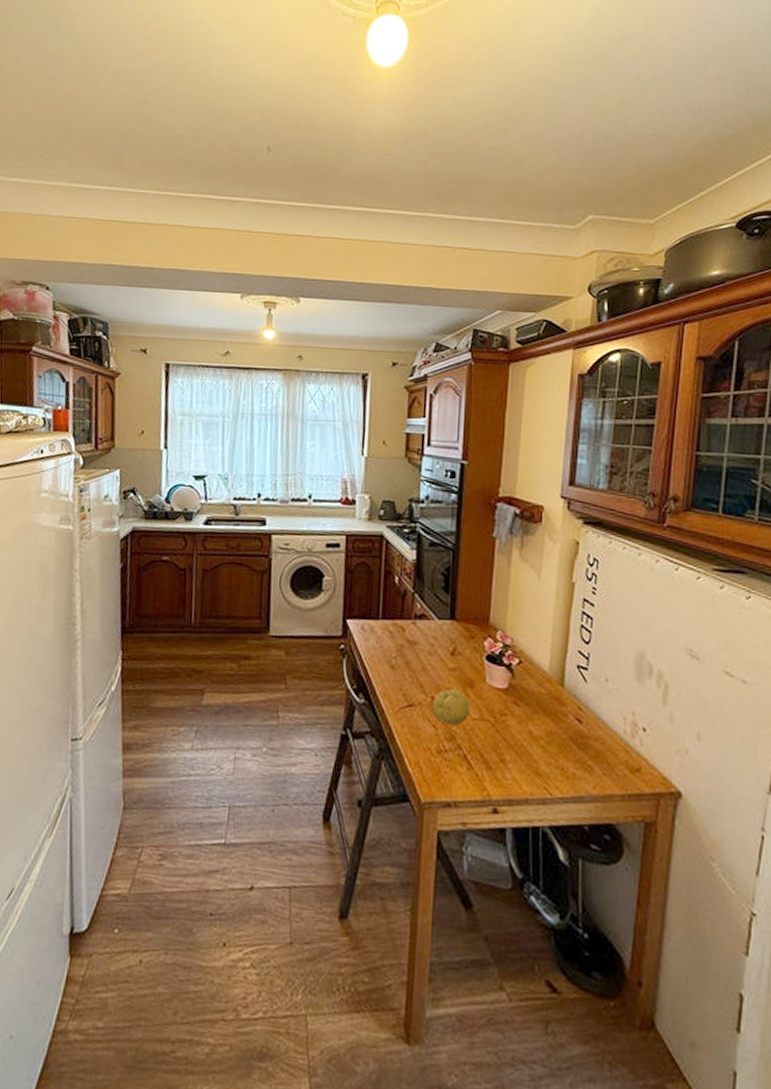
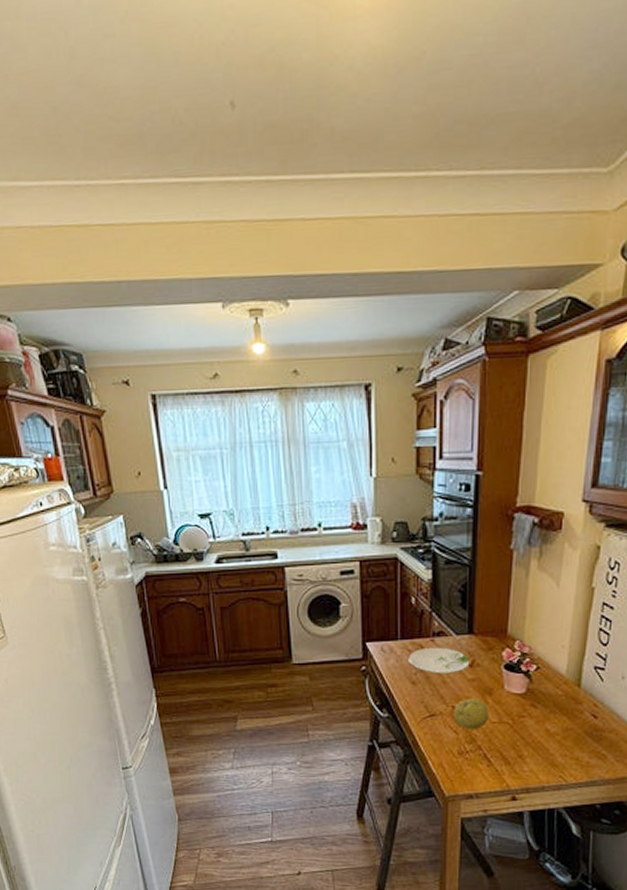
plate: none [389,630,452,661] -> present [409,647,470,674]

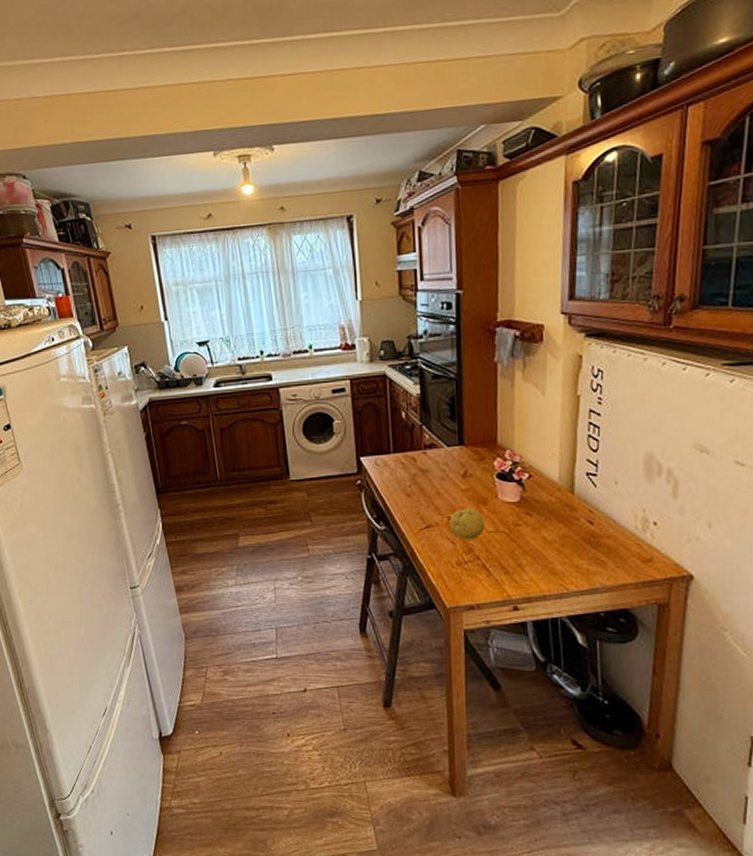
plate: present [409,647,470,674] -> none [402,459,463,485]

